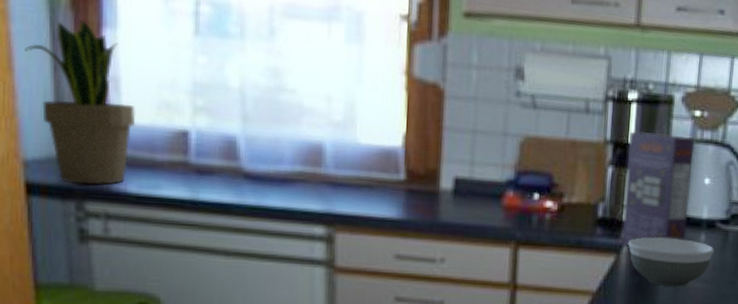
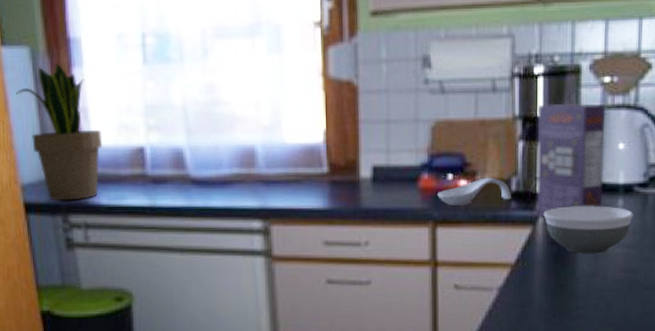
spoon rest: none [522,200,597,228] -> present [437,177,511,206]

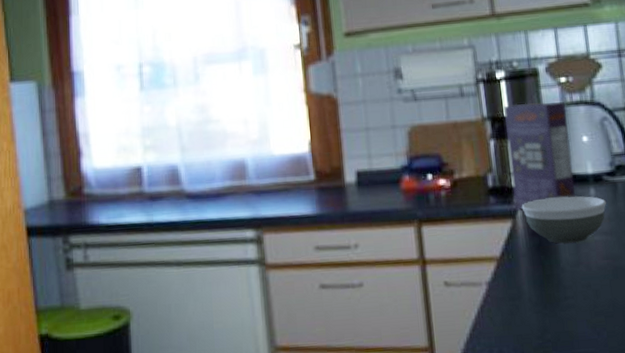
potted plant: present [16,63,102,201] -> none [23,94,102,223]
spoon rest: present [437,177,511,206] -> none [419,175,489,205]

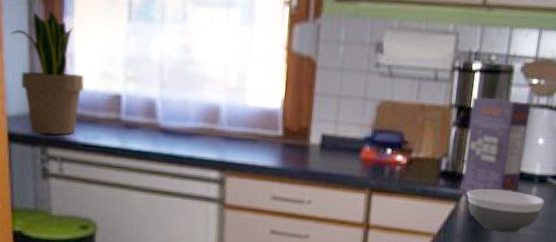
potted plant: none [23,94,102,223] -> present [11,10,84,135]

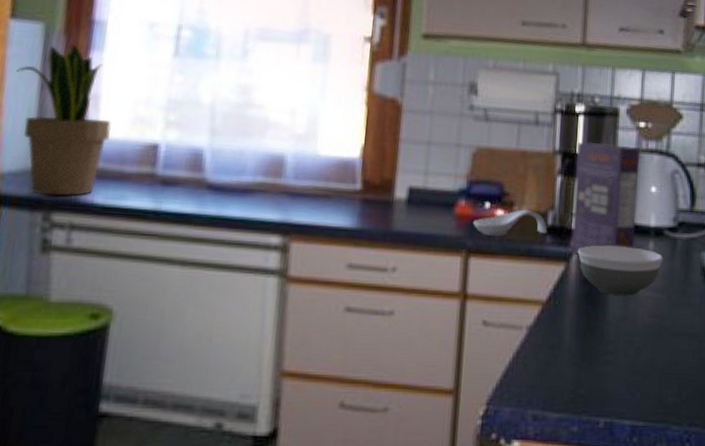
spoon rest: none [376,155,441,178] -> present [473,209,547,236]

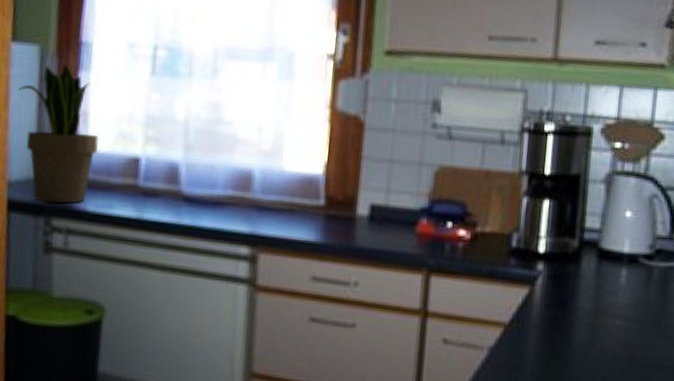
spoon rest: present [473,209,547,236] -> none [434,230,511,256]
cereal box: present [570,141,639,255] -> none [535,162,614,278]
bowl: present [577,245,664,296] -> none [543,269,638,324]

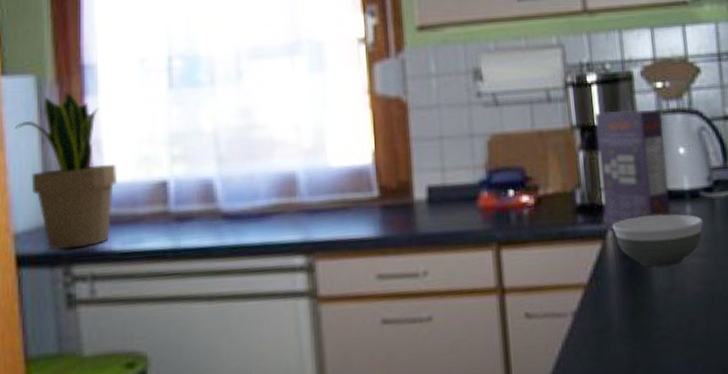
cereal box: none [535,162,614,278] -> present [594,109,670,231]
bowl: none [543,269,638,324] -> present [612,214,704,268]

